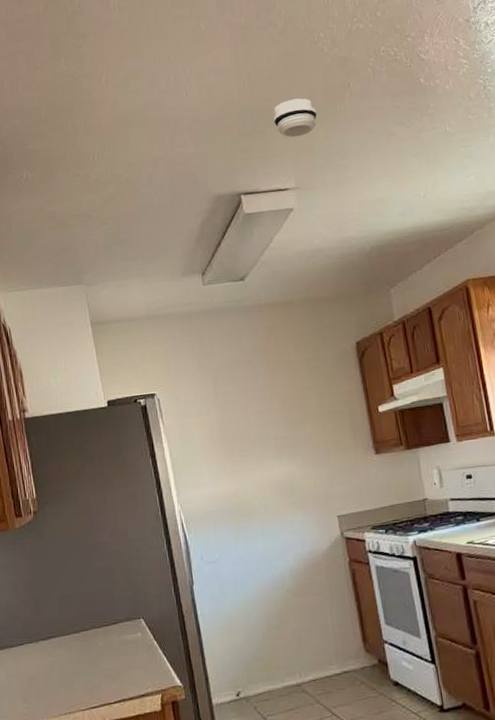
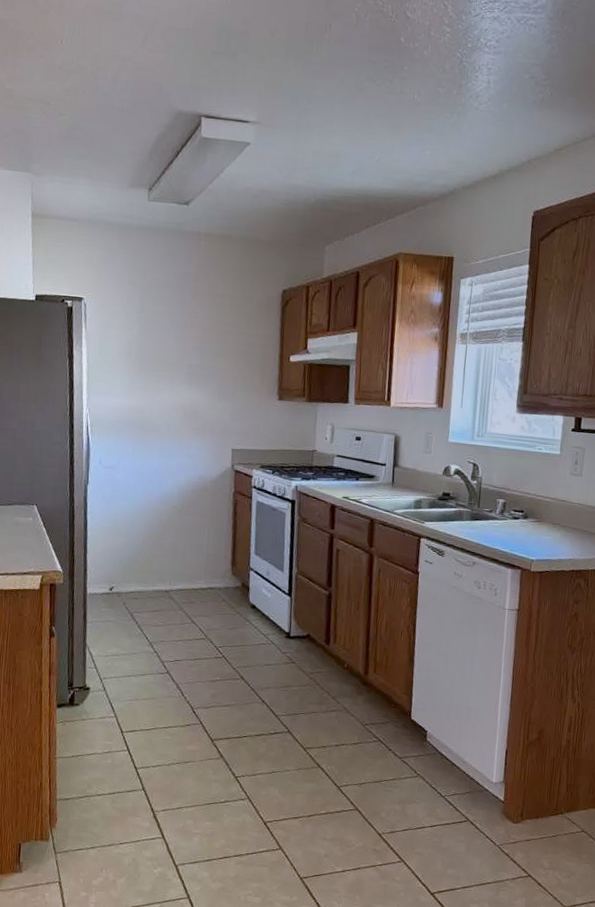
smoke detector: present [273,98,317,138] -> none [248,28,293,70]

